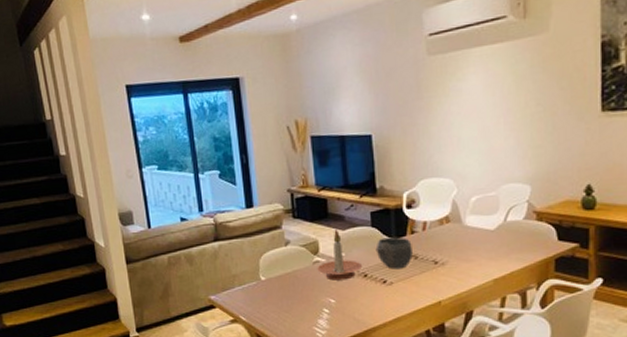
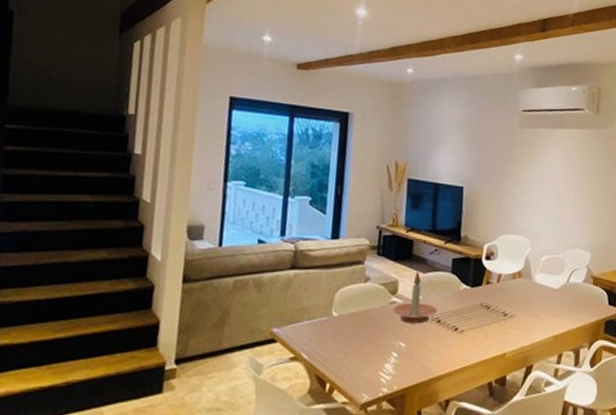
bowl: present [375,237,413,269] -> none [452,285,486,318]

